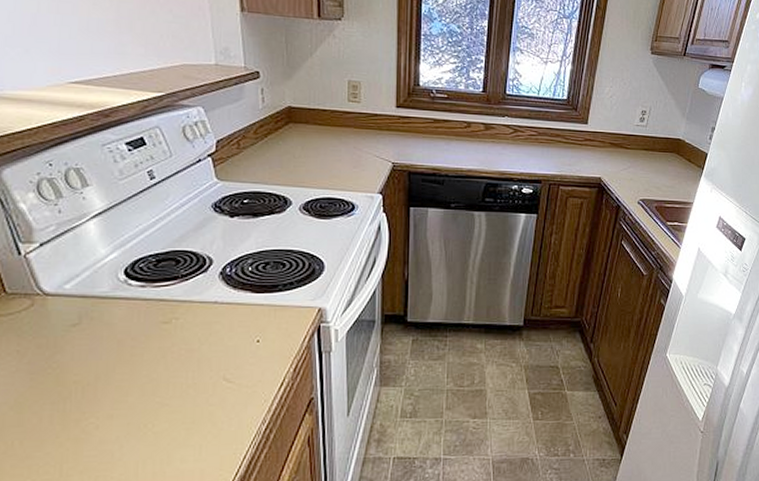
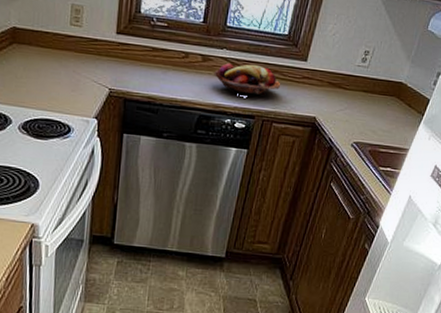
fruit basket: none [497,130,565,160] -> present [214,63,281,96]

